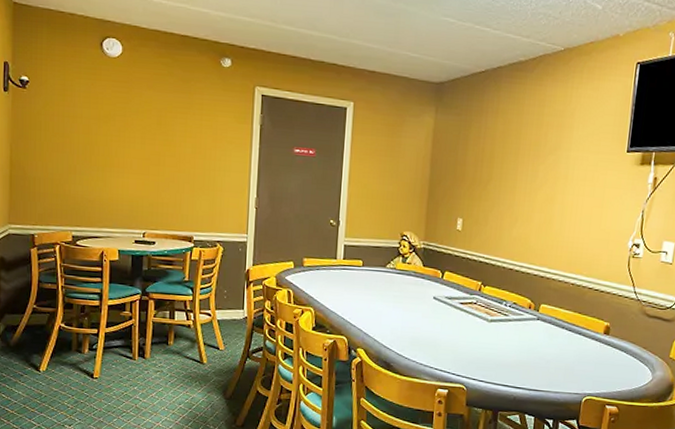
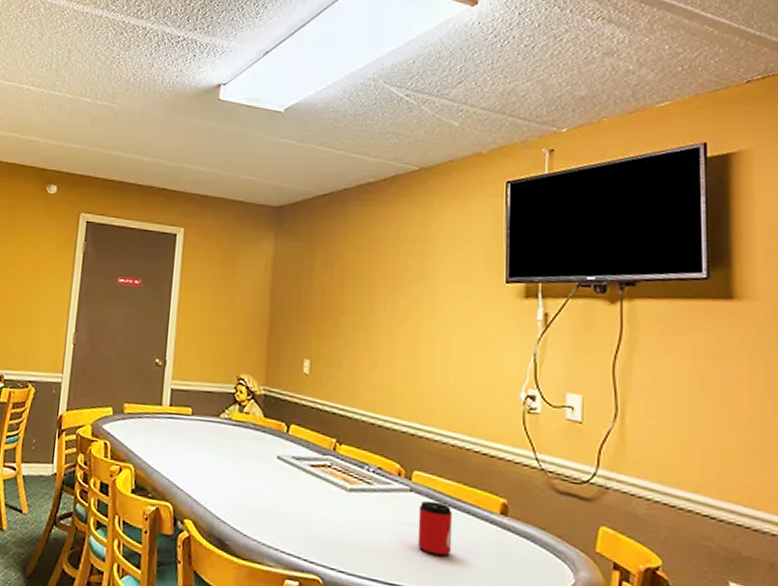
can: none [540,326,568,367] -> present [417,500,453,557]

